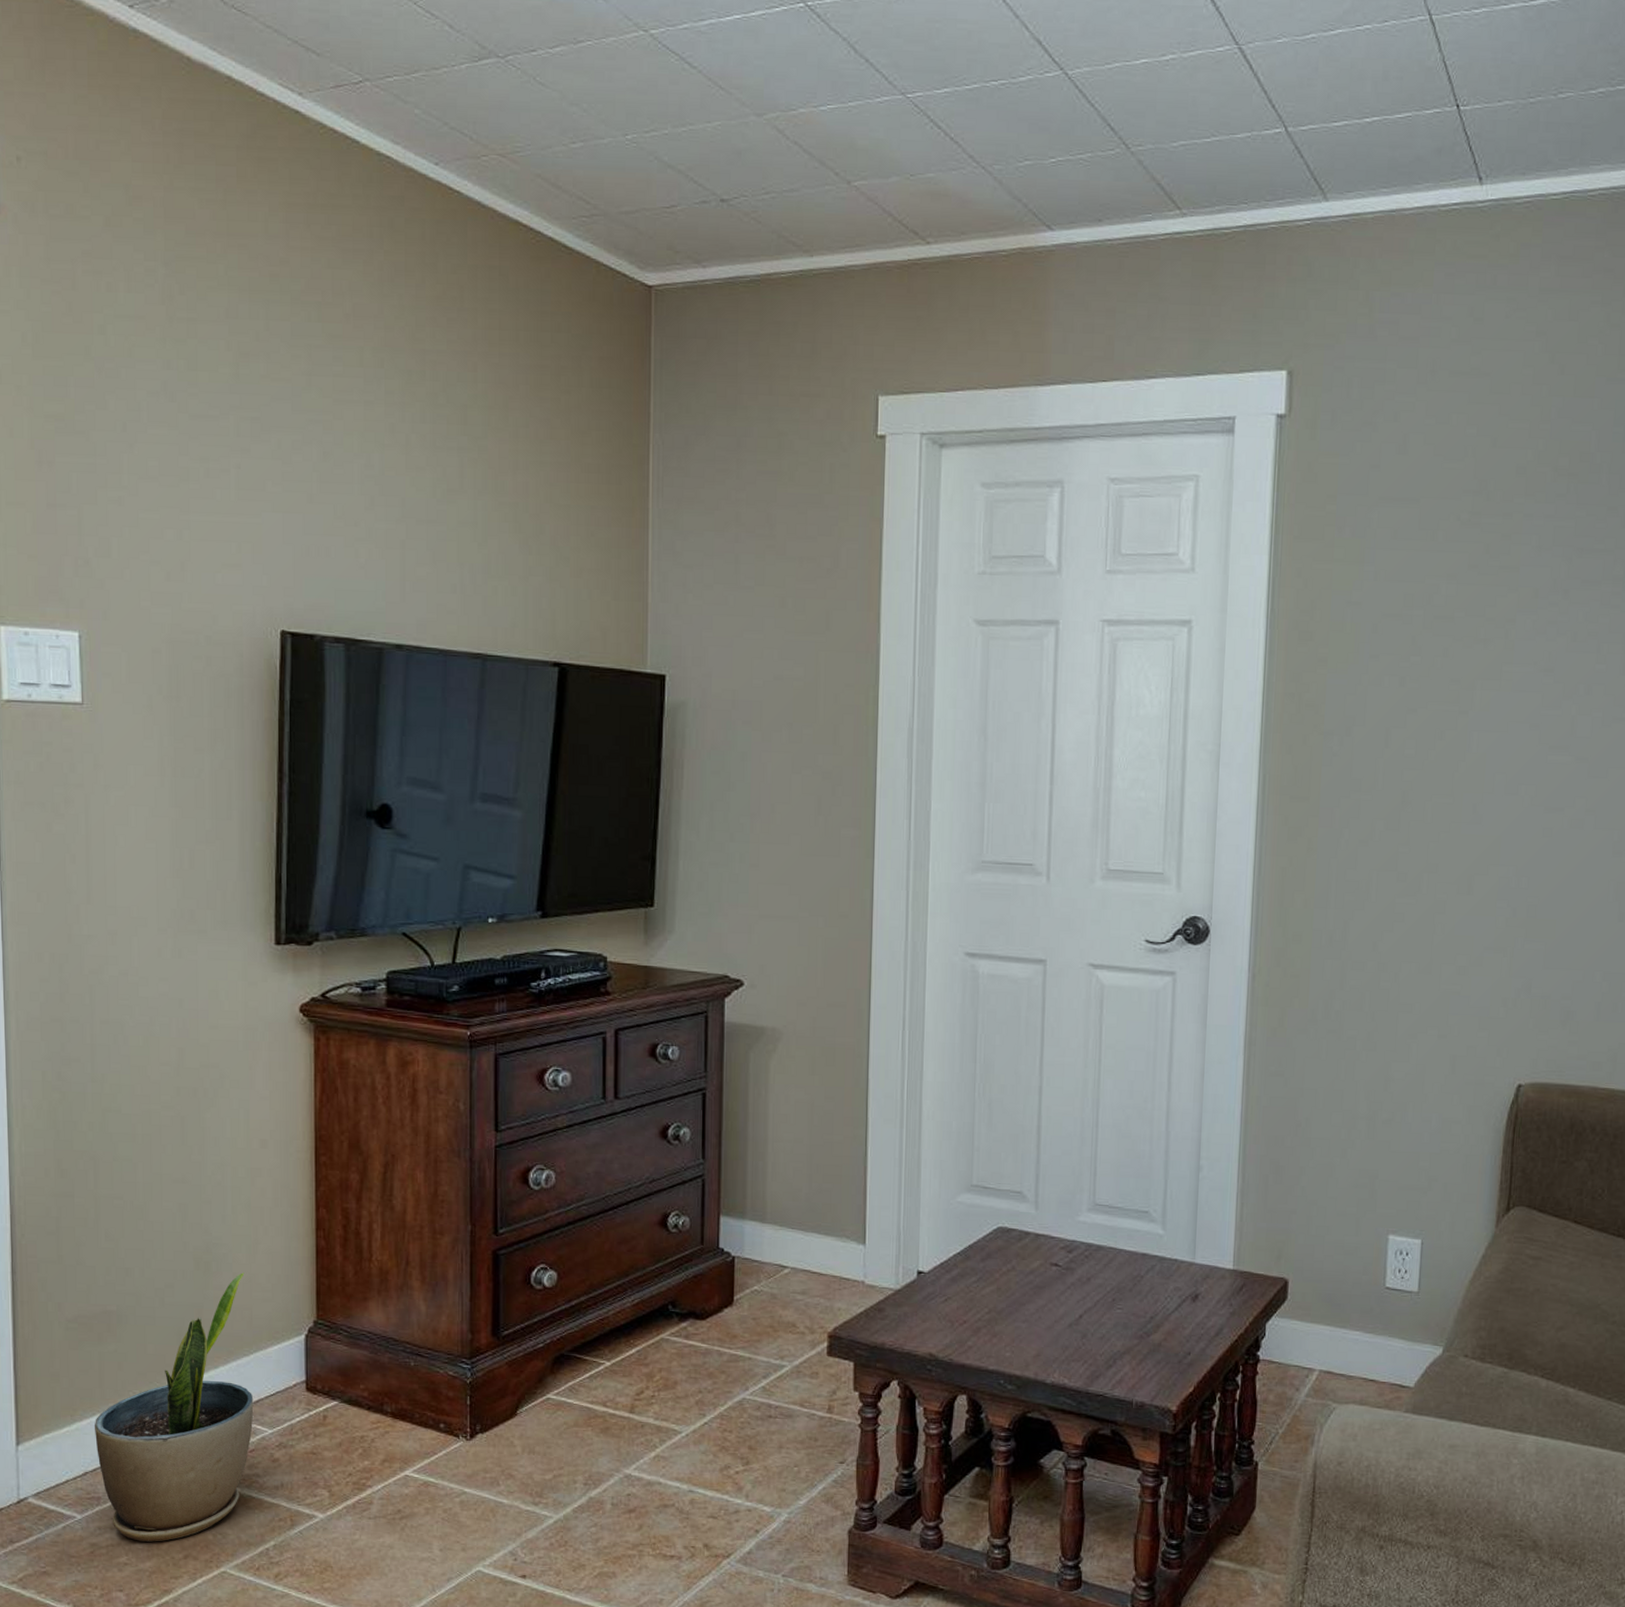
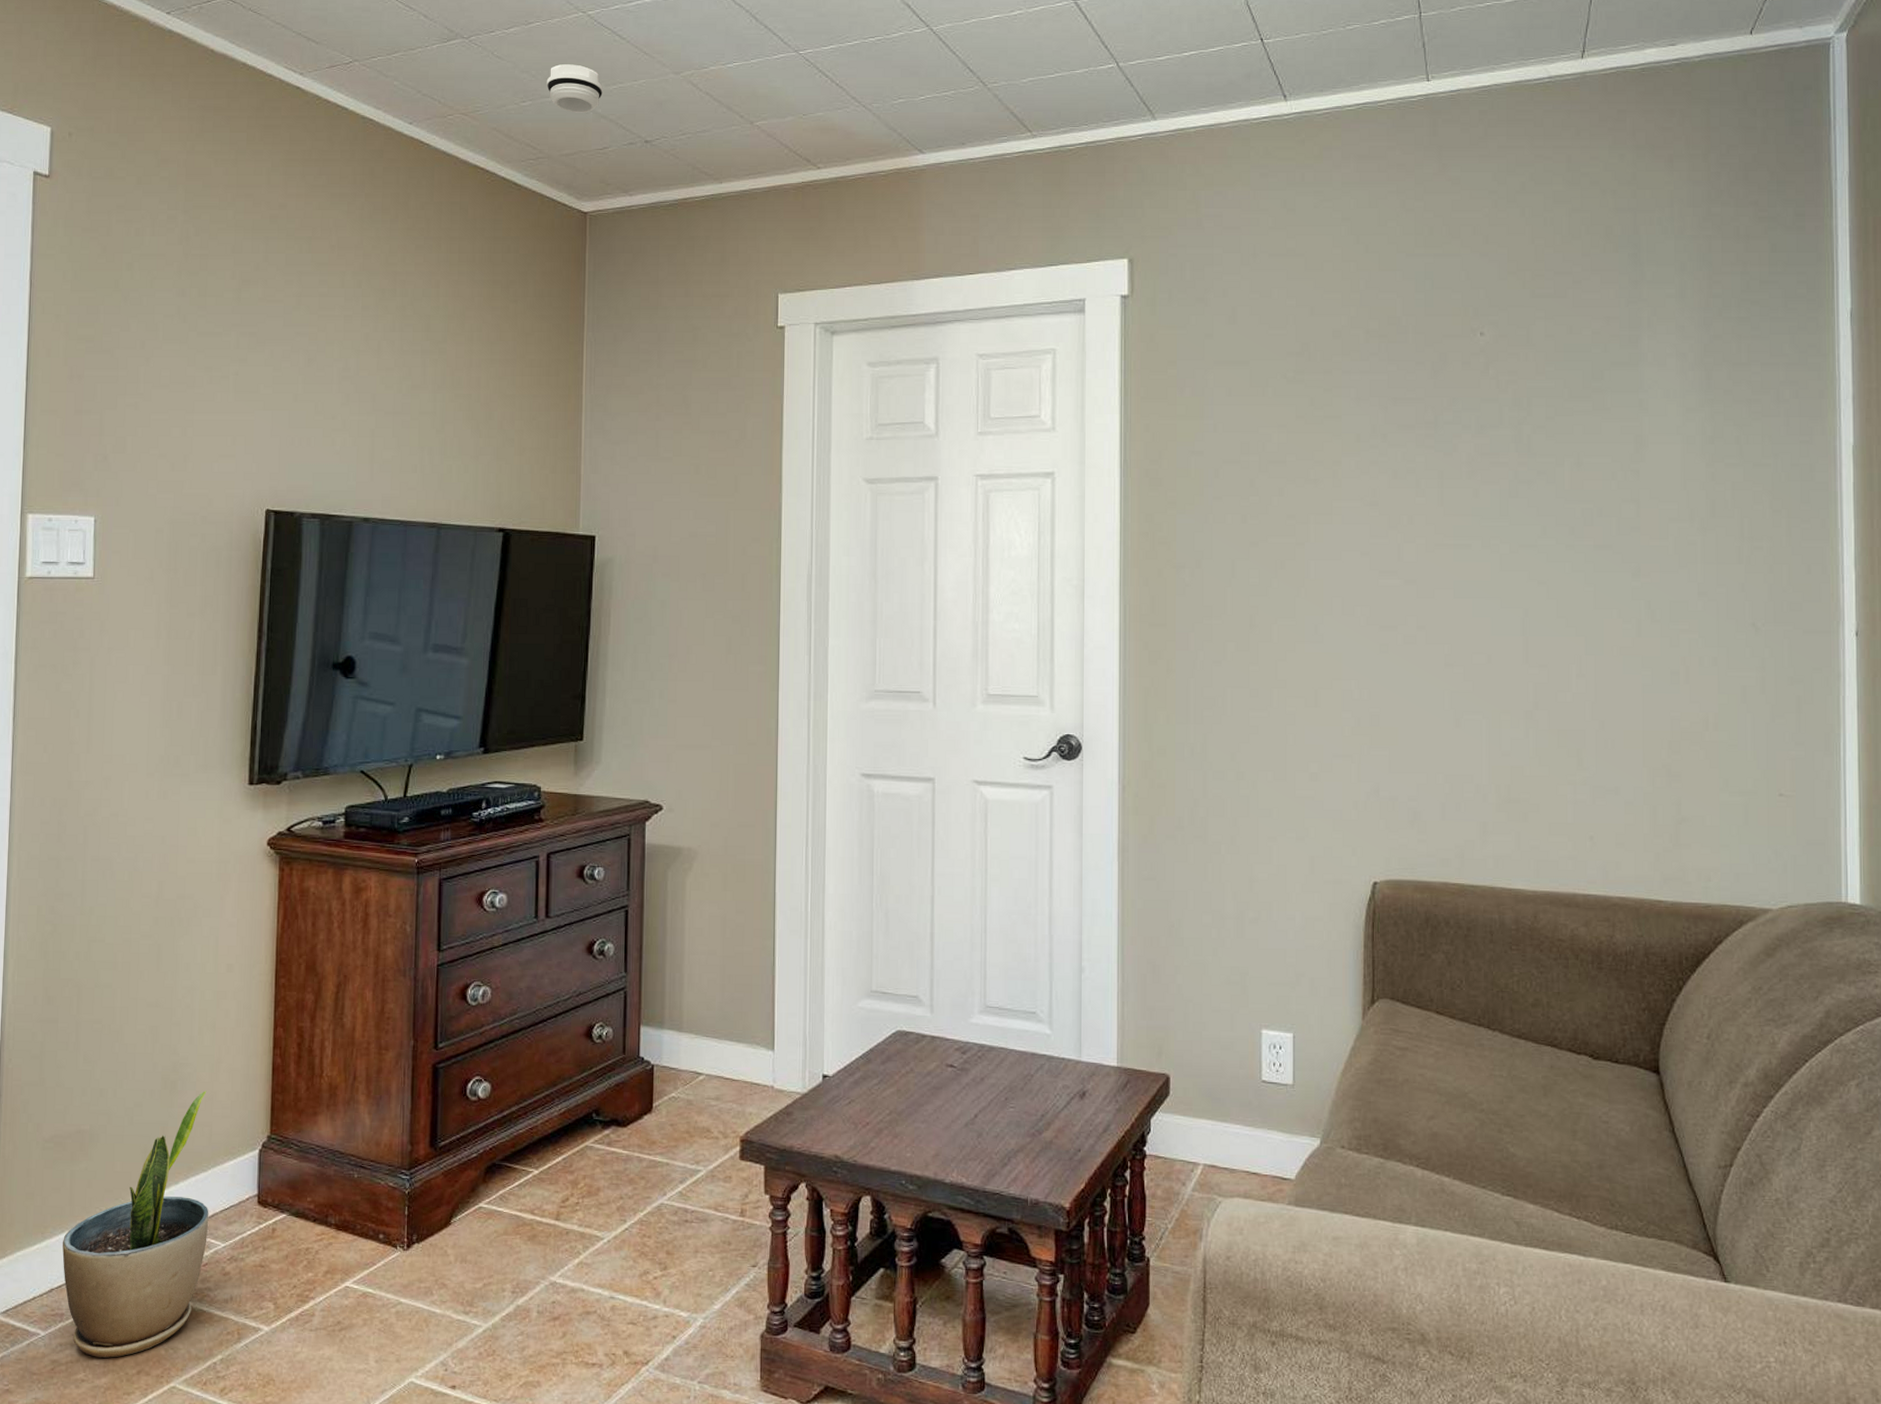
smoke detector: none [601,97,669,161] -> present [546,64,603,113]

